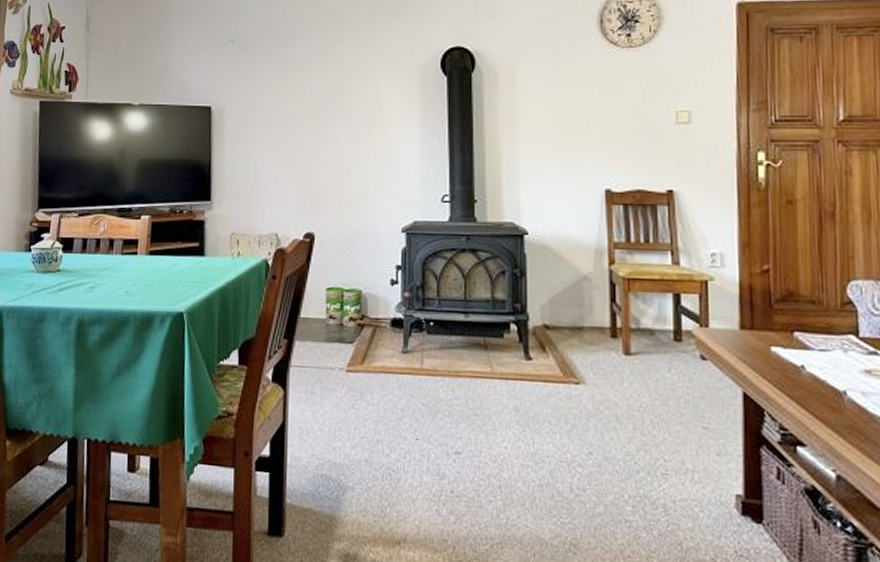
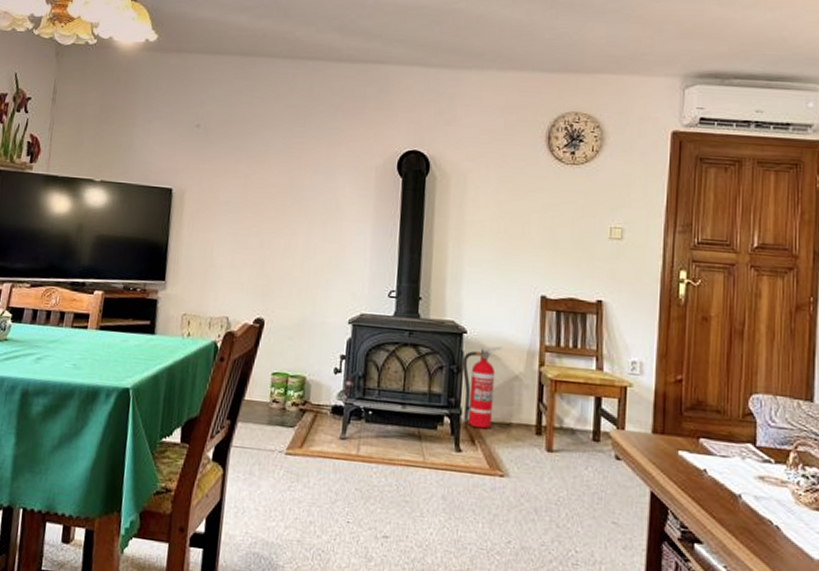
fire extinguisher: none [525,246,569,335] -> present [462,346,503,429]

